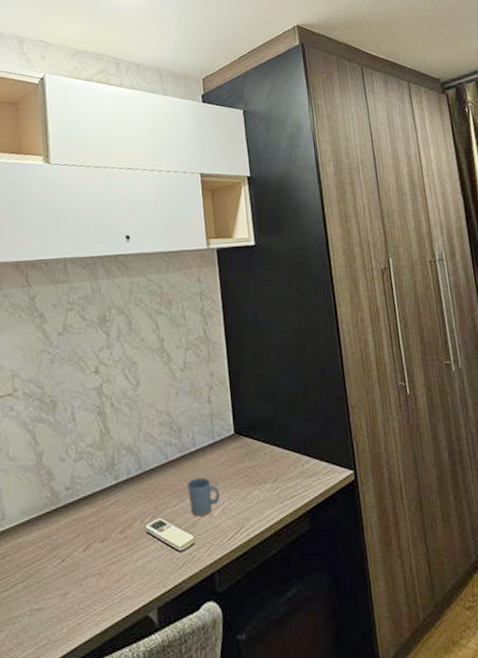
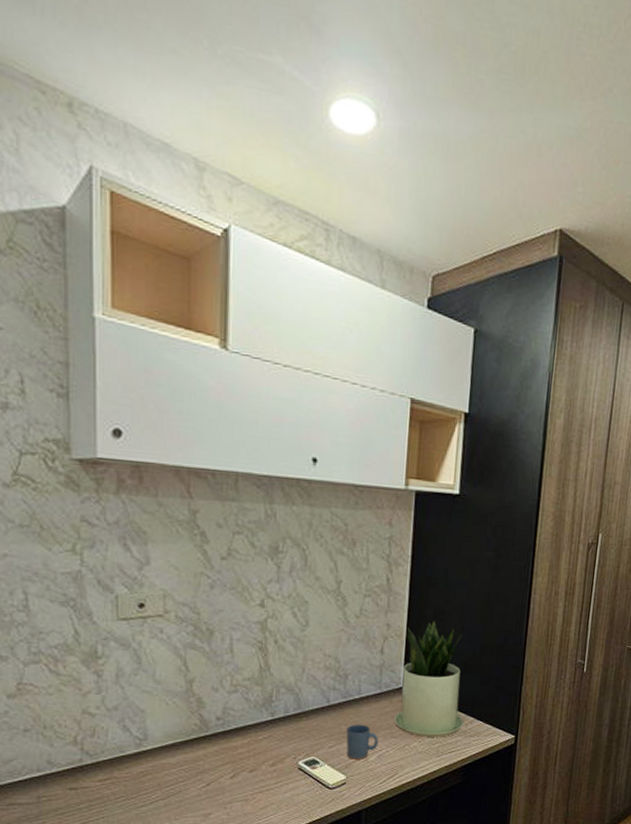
planter: none [228,365,300,484] -> present [394,622,464,737]

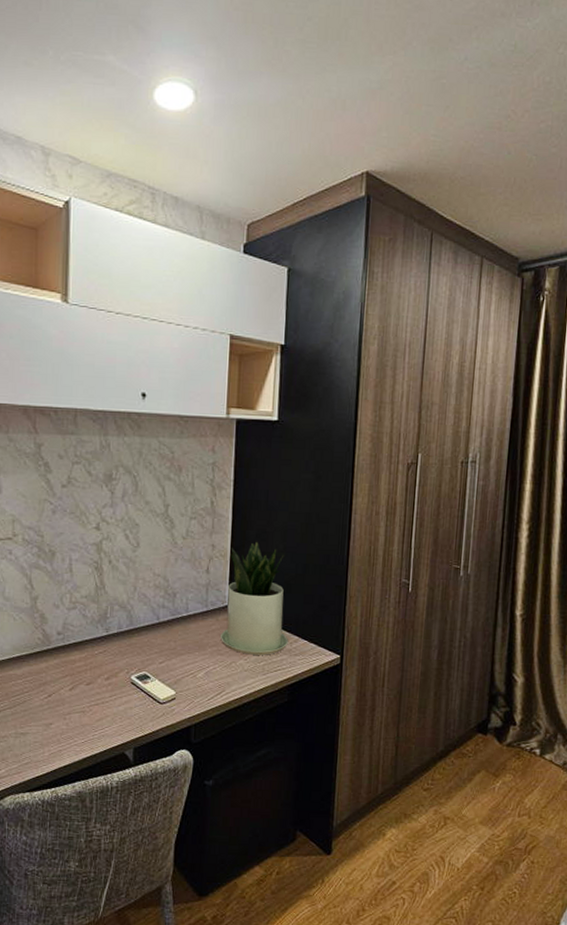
mug: present [346,724,378,760] -> none [175,641,206,676]

